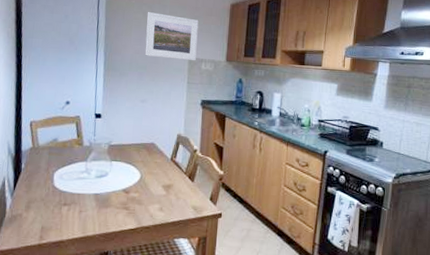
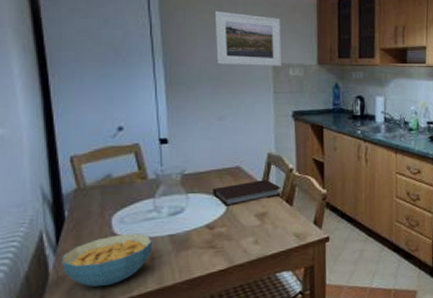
cereal bowl: none [15,188,81,229] -> present [62,233,152,287]
notebook: none [131,156,186,176] -> present [213,179,282,206]

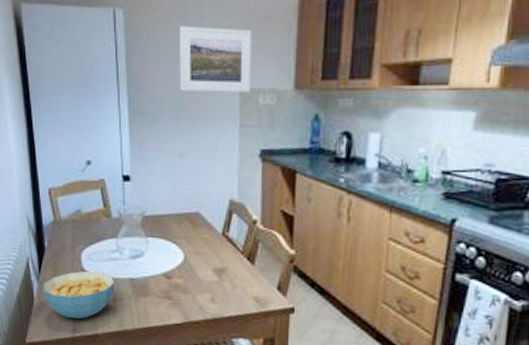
notebook: present [213,179,282,206] -> none [171,229,243,256]

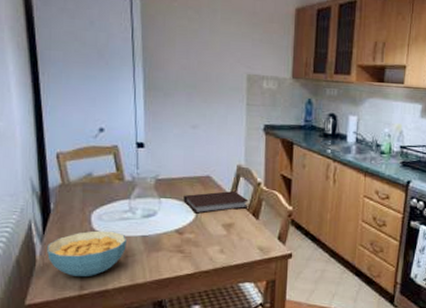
notebook: none [171,229,243,256] -> present [183,190,249,214]
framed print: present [179,26,252,93] -> none [193,18,258,79]

